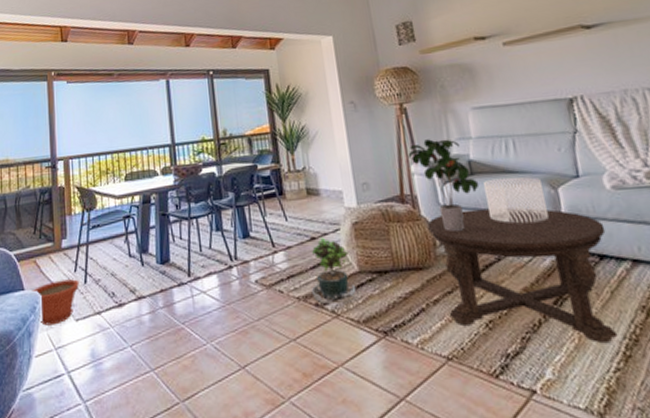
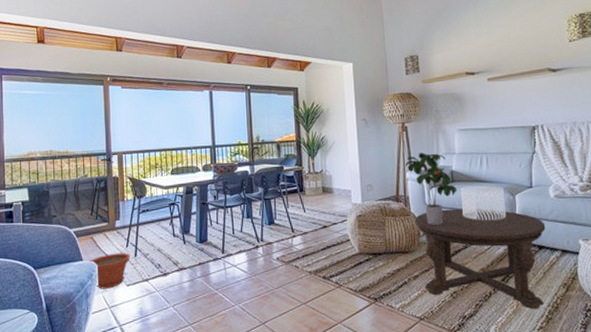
potted plant: present [311,237,366,305] -> none [320,226,363,278]

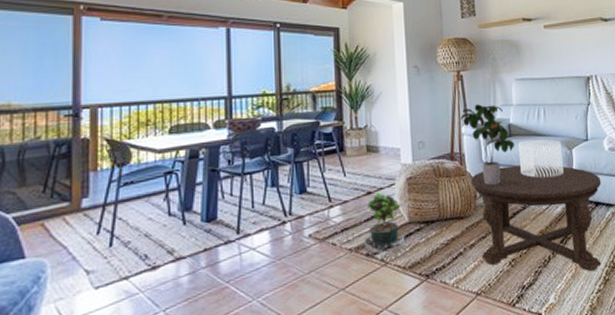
plant pot: present [89,253,130,289] -> none [36,242,102,297]
potted plant: none [320,226,363,278] -> present [363,191,414,254]

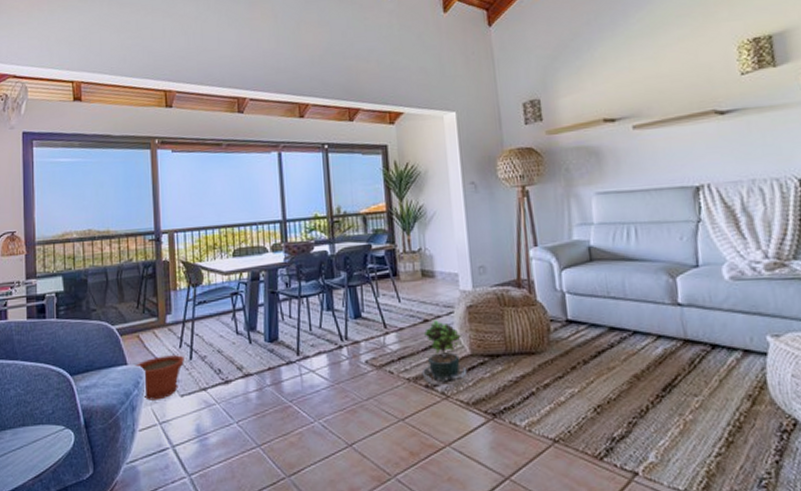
plant pot: none [36,242,102,297] -> present [135,355,184,401]
potted plant: present [460,104,515,185] -> none [527,224,598,317]
coffee table: present [471,165,602,271] -> none [542,295,722,429]
decorative bowl: present [518,139,563,178] -> none [602,264,664,312]

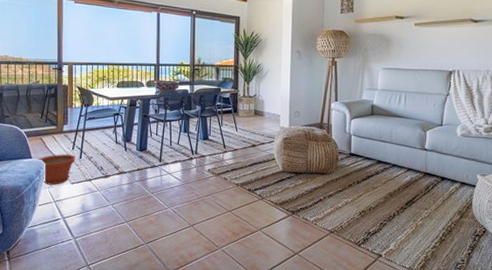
potted plant: present [421,319,477,386] -> none [247,145,285,191]

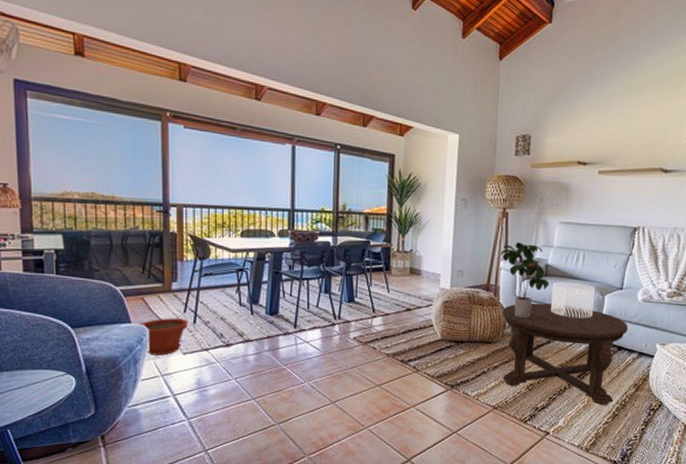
potted plant: none [331,86,376,152] -> present [500,242,550,318]
coffee table: none [335,139,450,231] -> present [502,303,629,405]
decorative bowl: none [378,119,417,152] -> present [551,281,595,319]

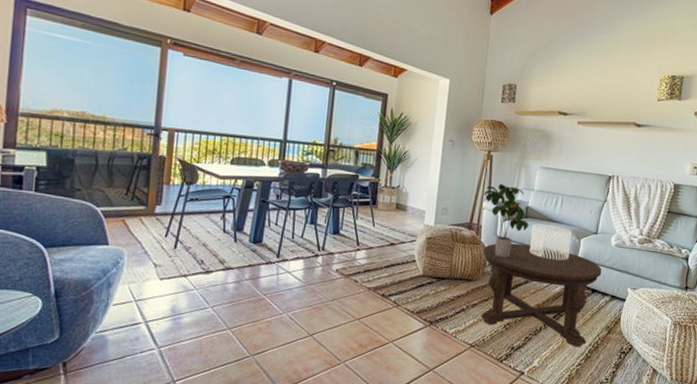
plant pot: present [139,318,188,356] -> none [117,241,169,280]

